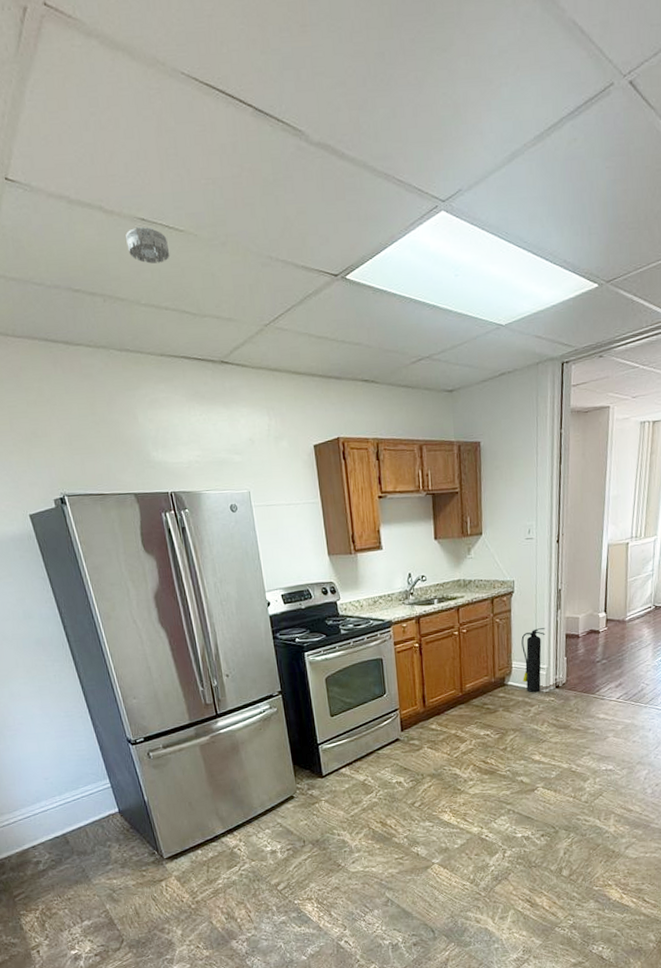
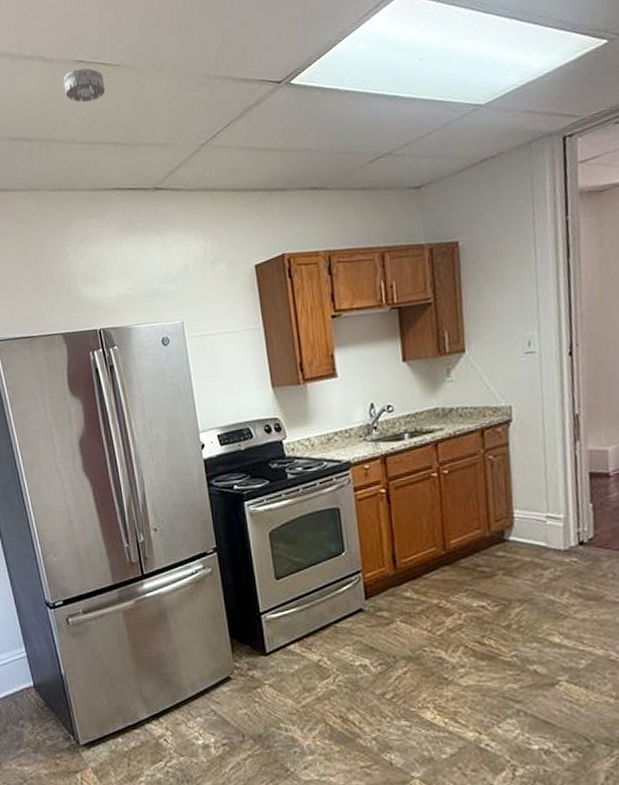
fire extinguisher: present [521,628,545,693] -> none [525,465,560,552]

